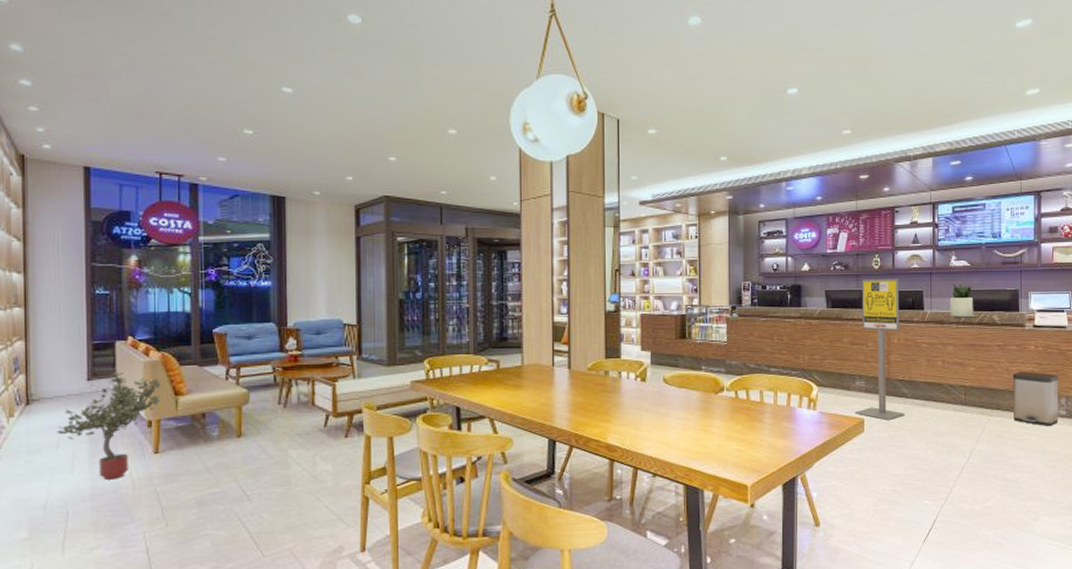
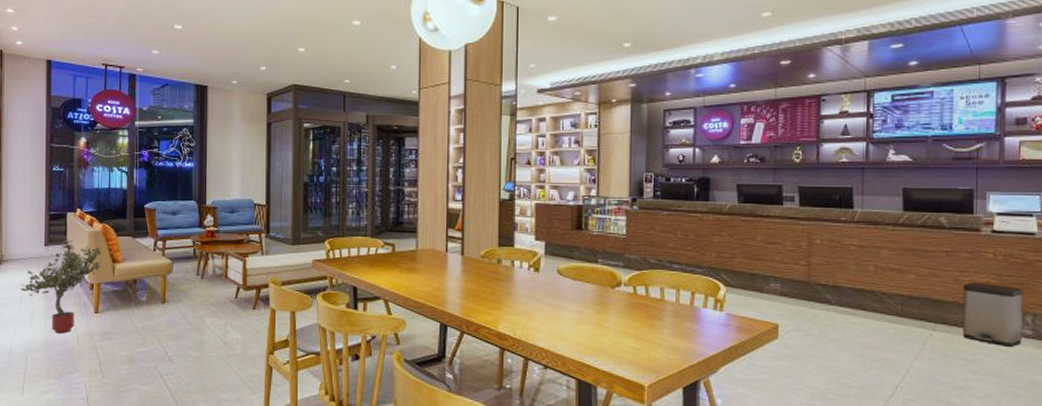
sign stand: present [854,279,905,421] -> none [767,173,828,328]
planter: present [949,283,975,318] -> none [884,180,917,219]

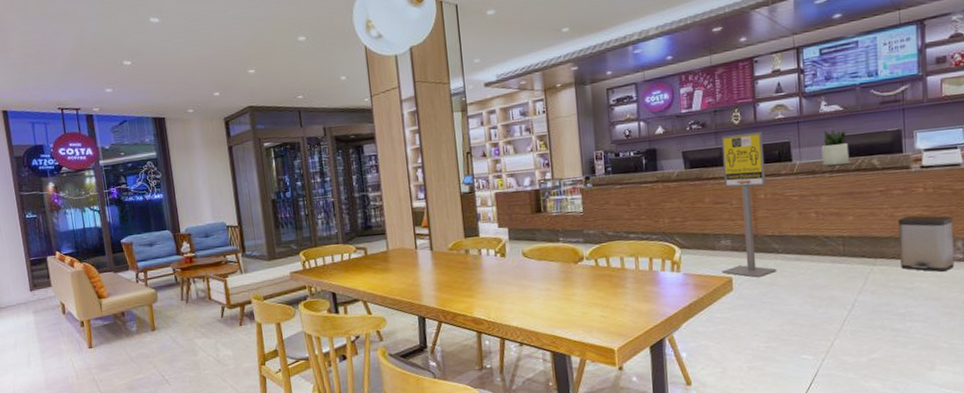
potted tree: present [20,239,101,334] -> none [13,282,88,372]
sign stand: none [767,173,828,328] -> present [721,132,777,278]
planter: none [884,180,917,219] -> present [821,129,852,167]

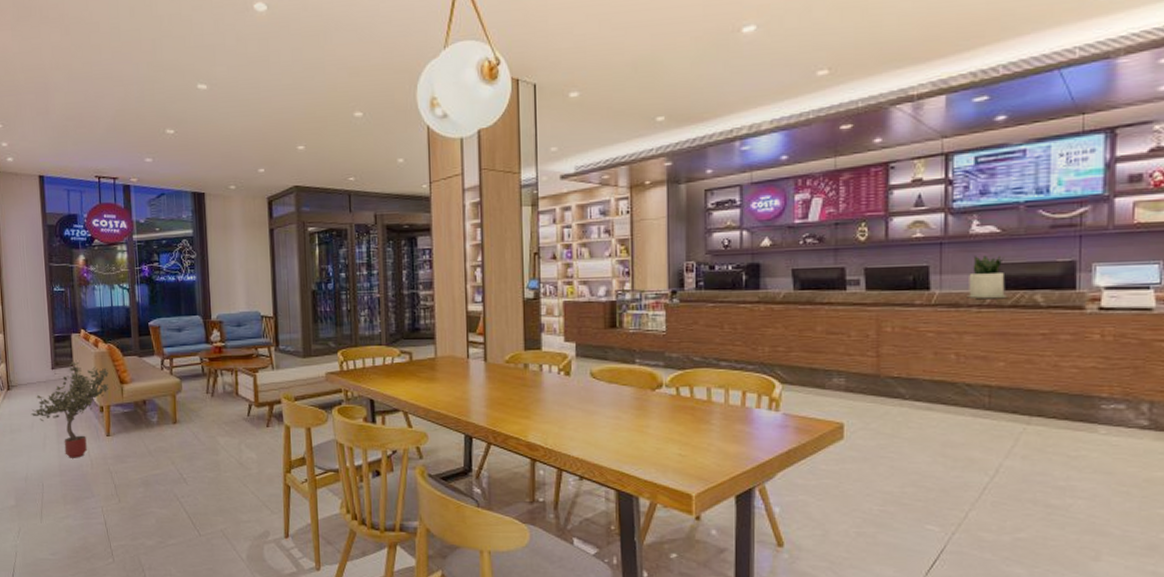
potted tree: none [13,282,88,372] -> present [30,361,109,458]
sign stand: present [721,132,777,278] -> none [831,252,901,427]
pedal bin: present [898,215,954,272] -> none [1062,368,1138,440]

